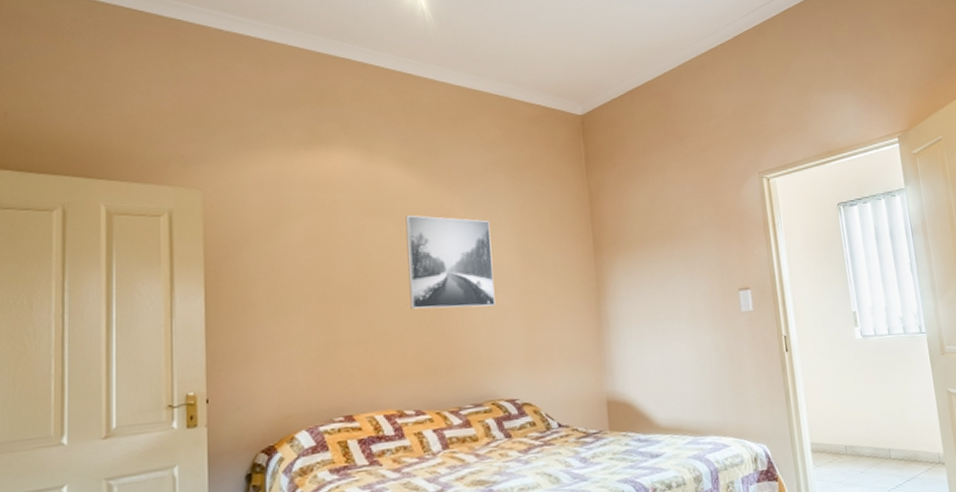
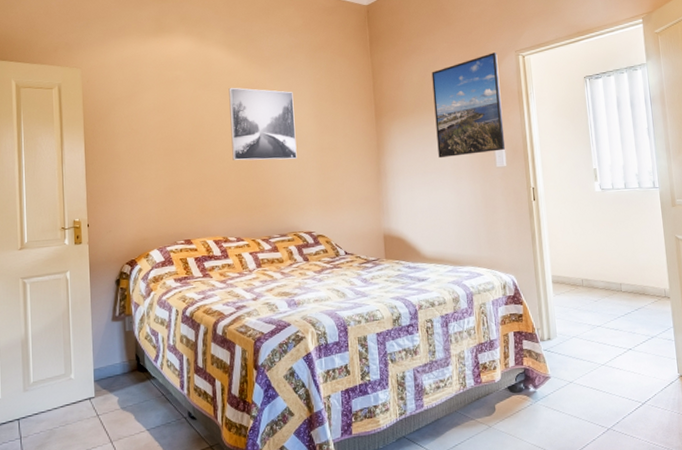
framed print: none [661,174,750,303] -> present [431,52,505,159]

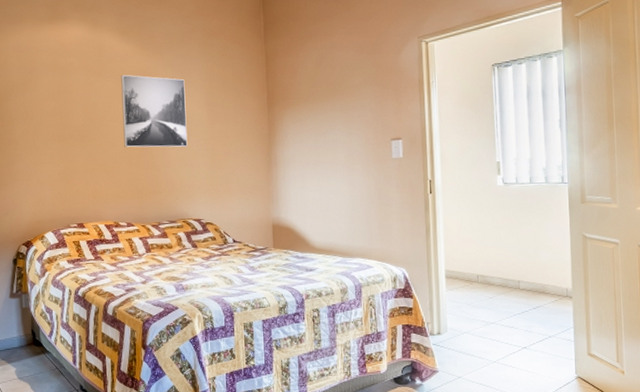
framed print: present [431,52,505,159] -> none [327,38,402,149]

